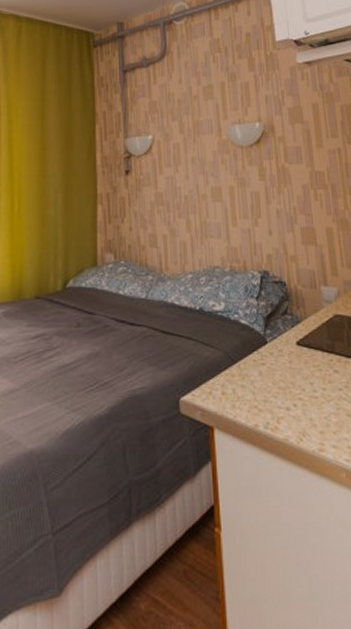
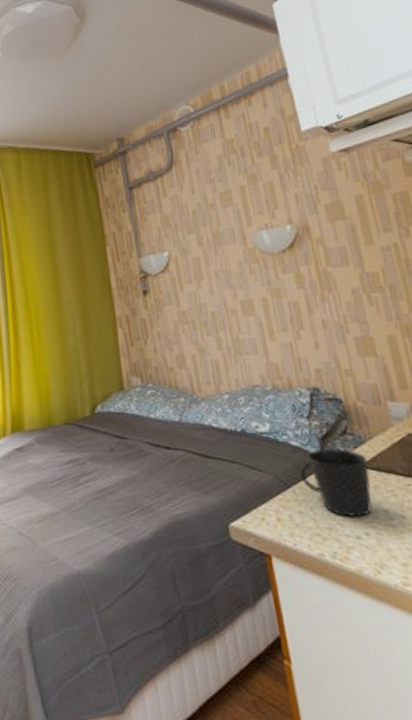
cup: none [245,327,302,390] -> present [299,449,372,517]

